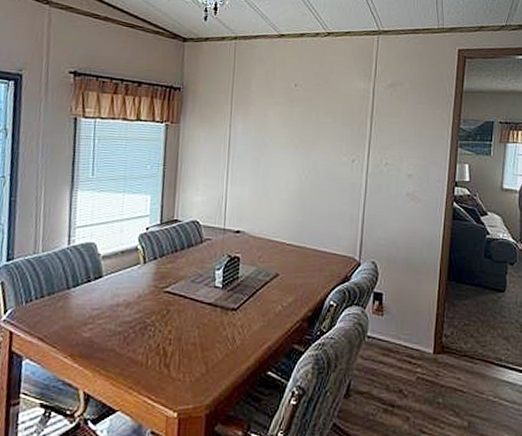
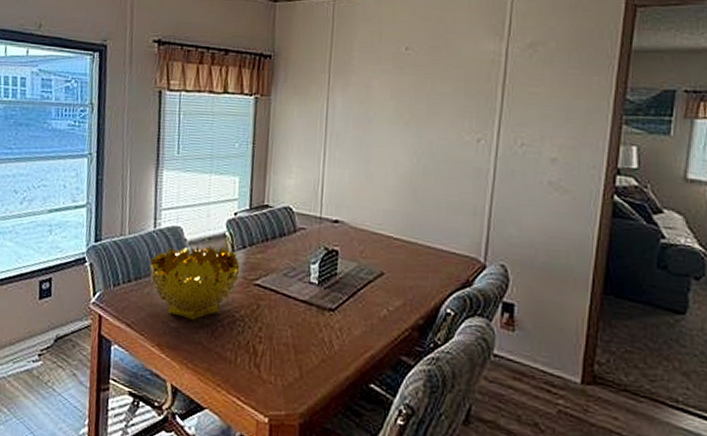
decorative bowl: none [63,258,152,329] -> present [149,244,240,320]

